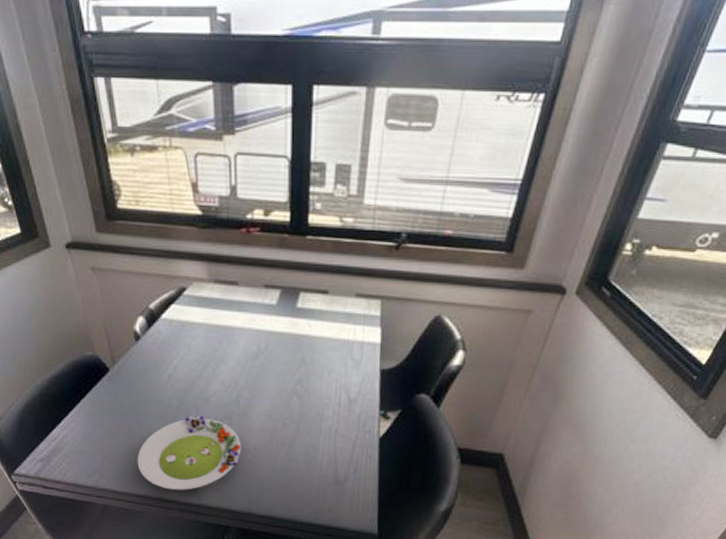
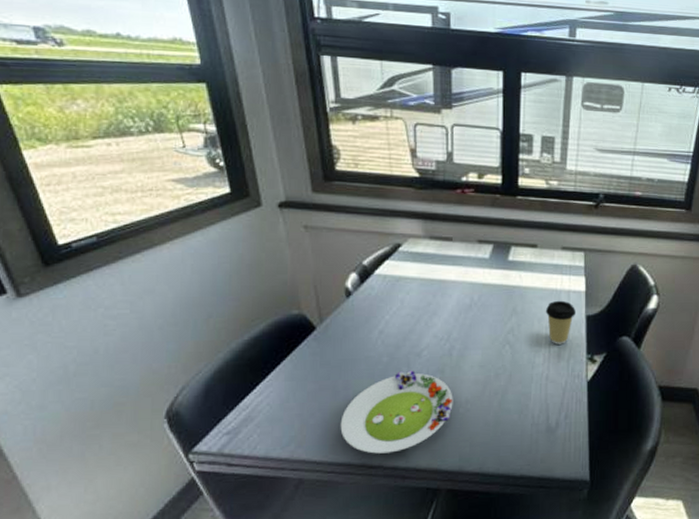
coffee cup: none [335,352,369,398] -> present [545,300,575,345]

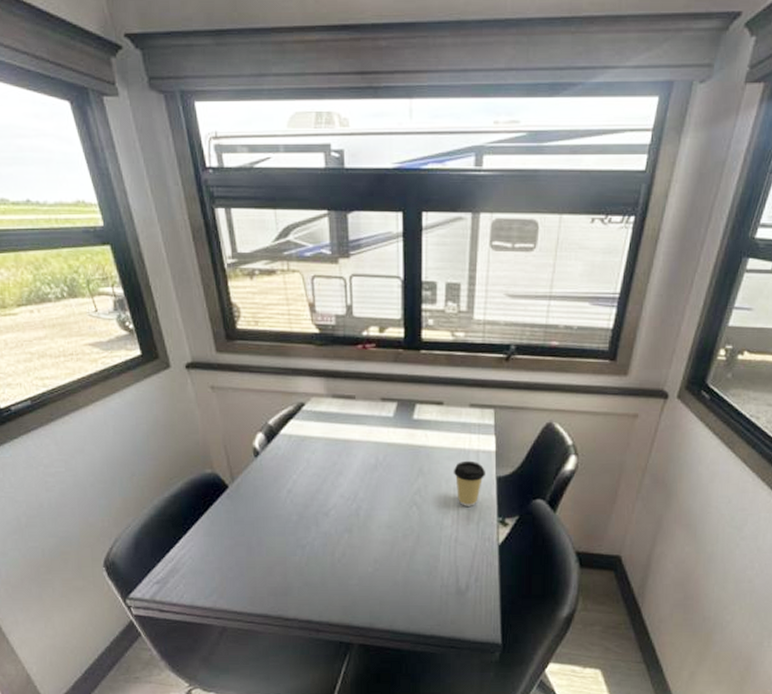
salad plate: present [340,370,453,454] -> none [256,529,362,607]

